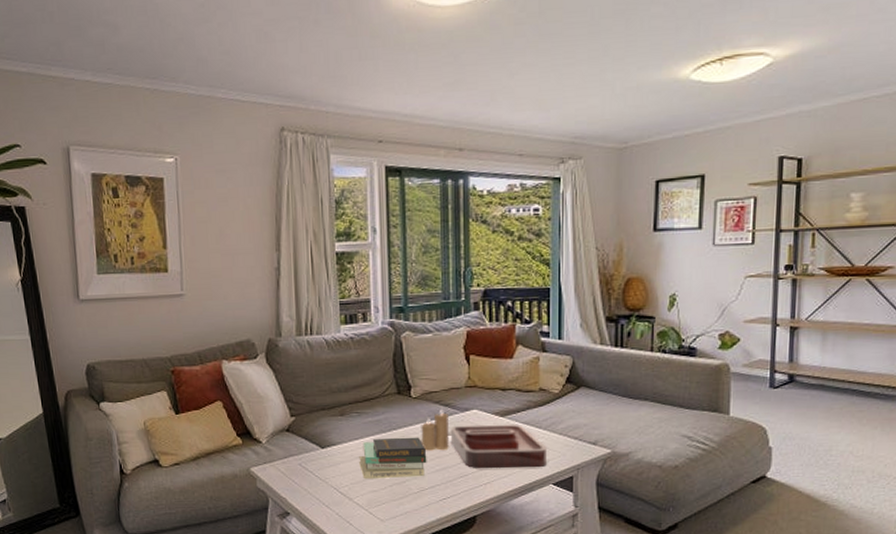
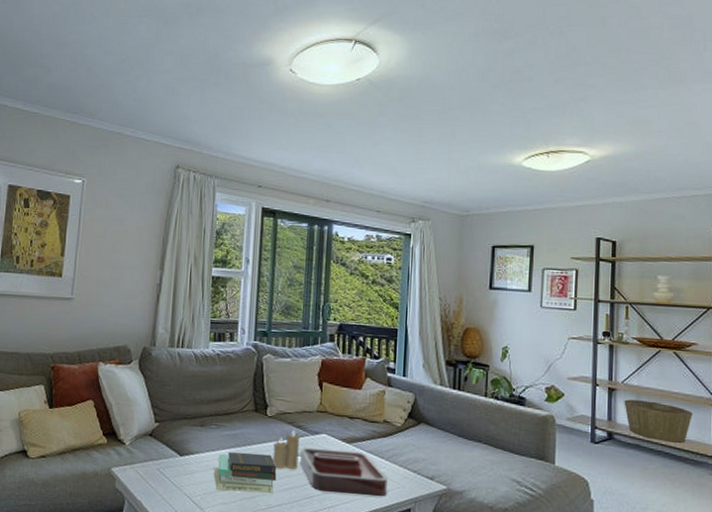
basket: none [807,336,885,378] -> present [624,399,693,443]

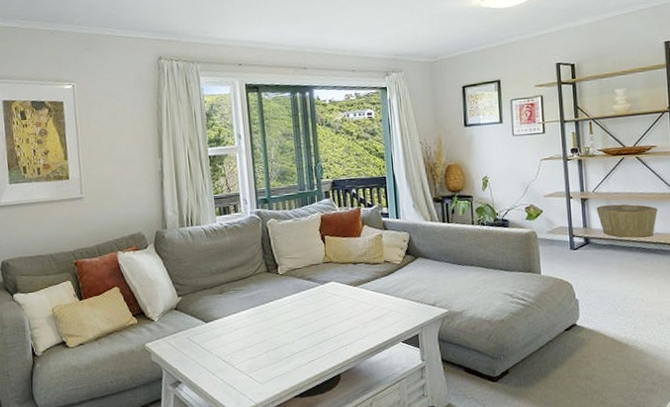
books: present [213,452,277,493] -> none [238,308,296,348]
candle: present [272,429,300,470] -> none [288,282,313,320]
decorative tray: present [299,447,388,496] -> none [313,292,397,332]

